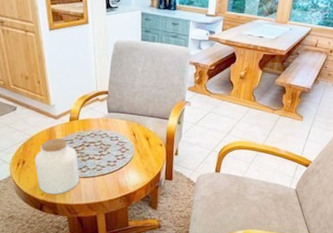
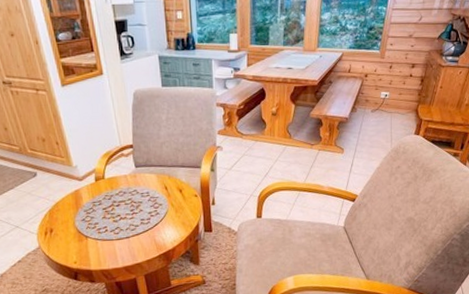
jar: present [34,138,80,195] -> none [62,201,114,262]

